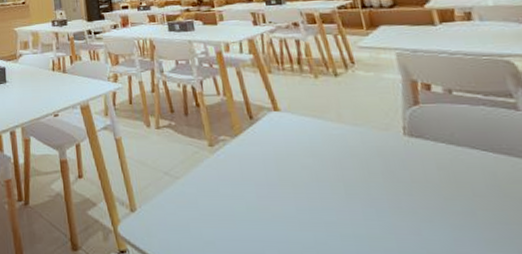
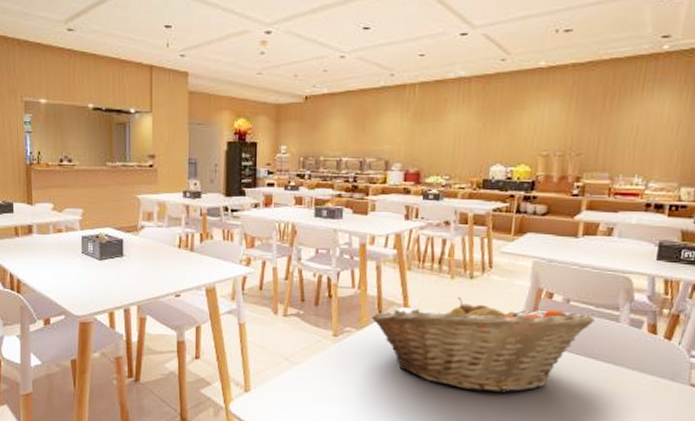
fruit basket: none [243,95,489,201] -> present [371,296,595,393]

